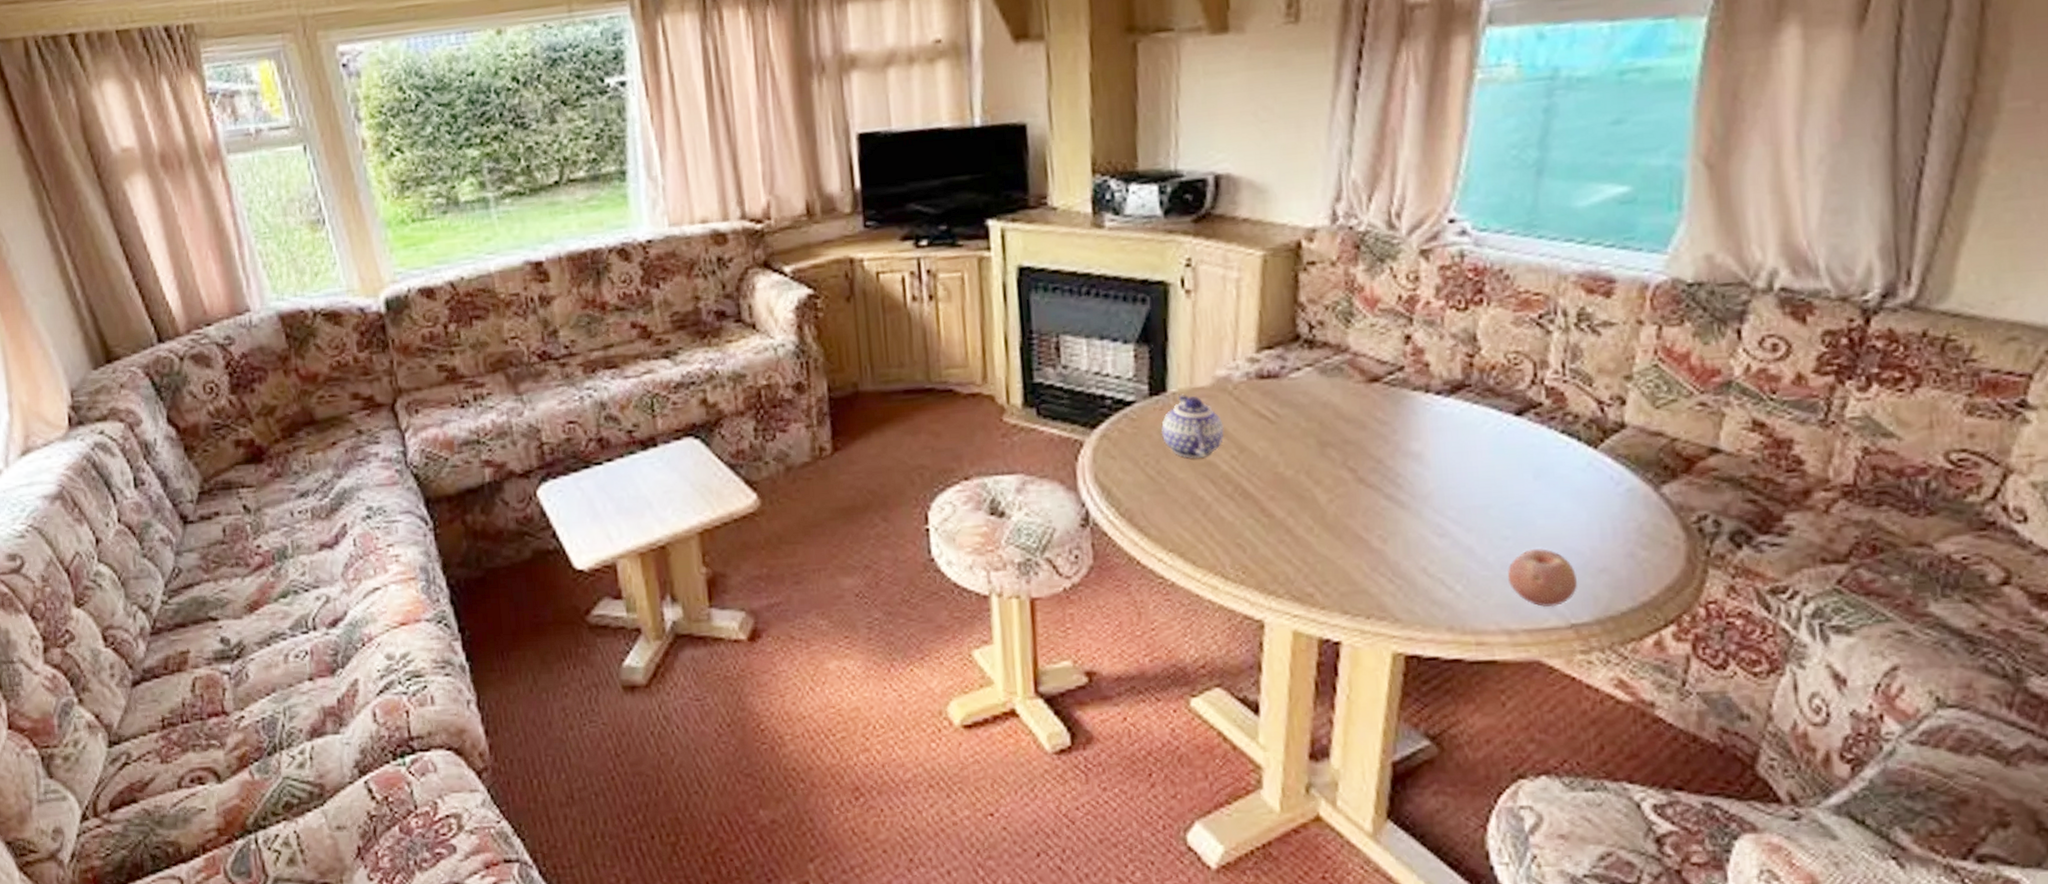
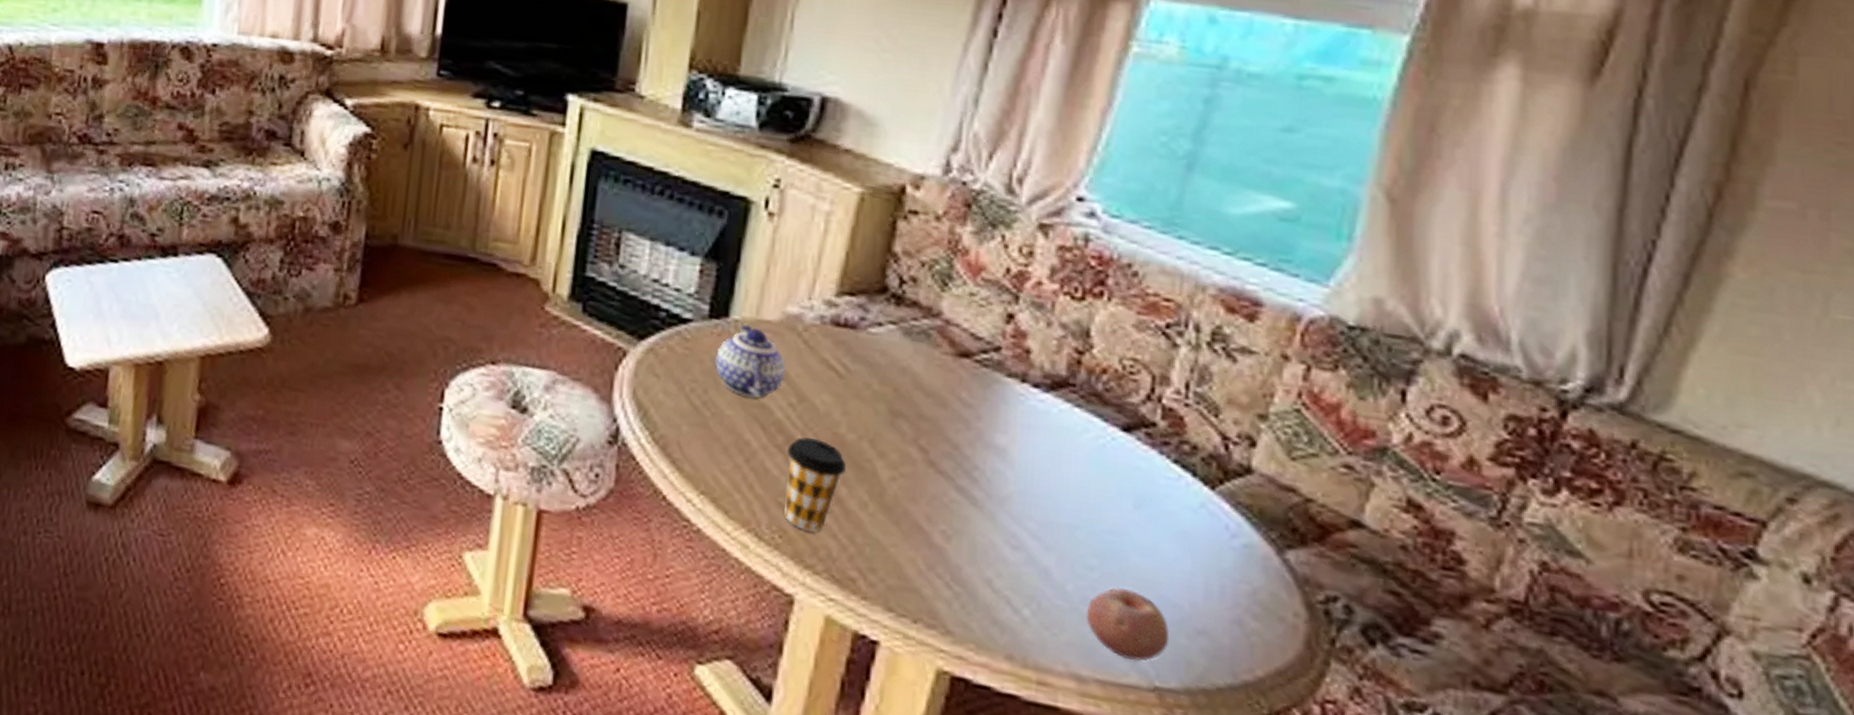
coffee cup: none [1236,480,1291,563] -> present [784,437,847,533]

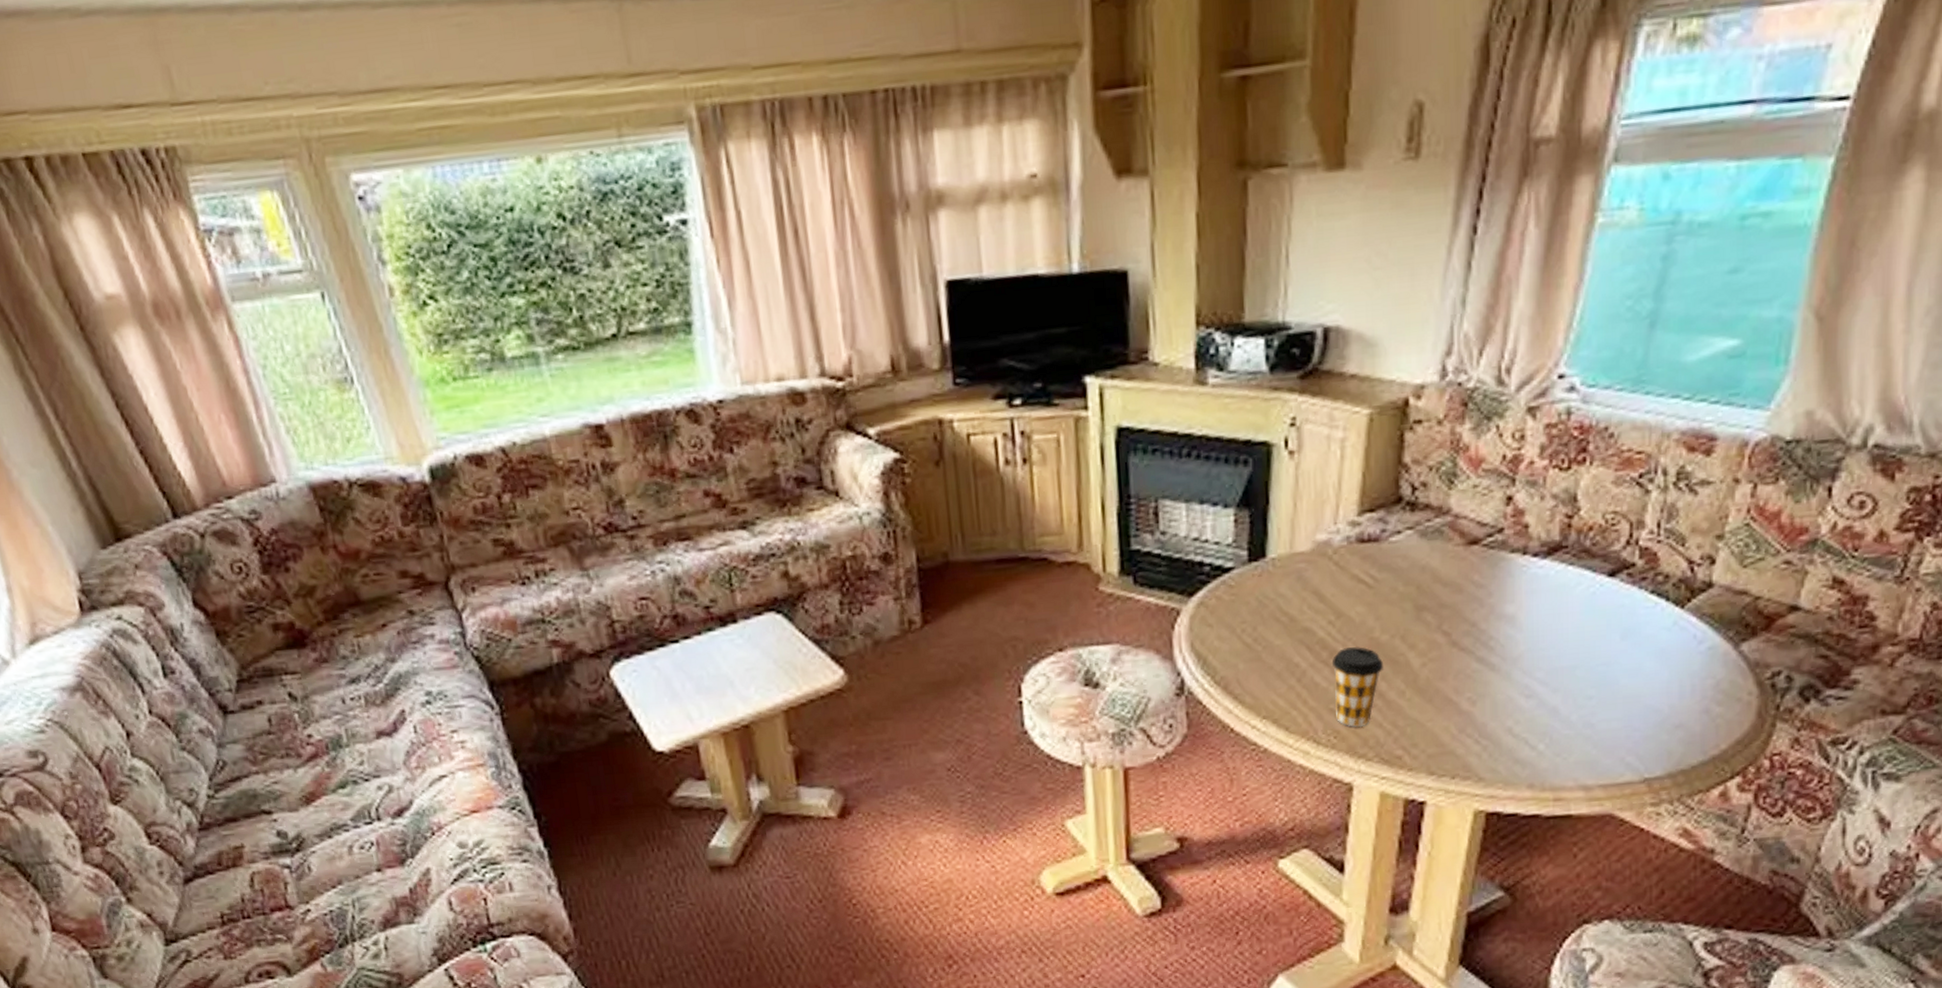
teapot: present [714,323,786,399] -> none [1258,559,1322,625]
fruit: present [1085,587,1170,662] -> none [1588,707,1654,763]

